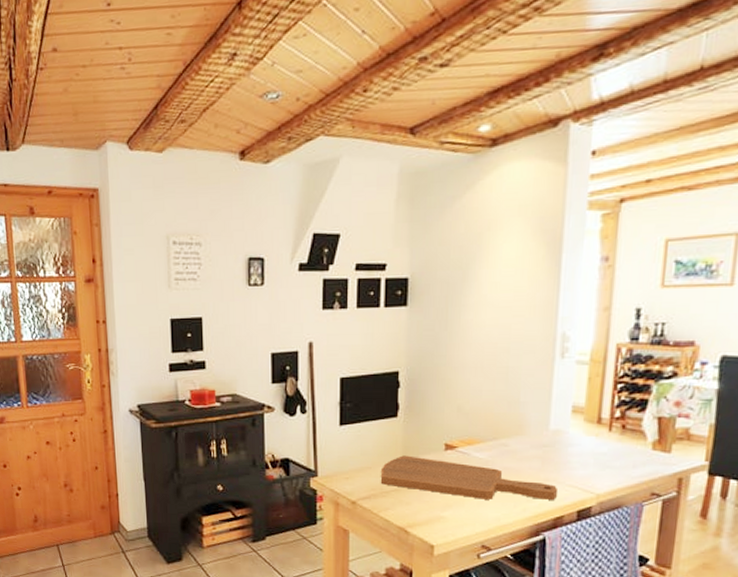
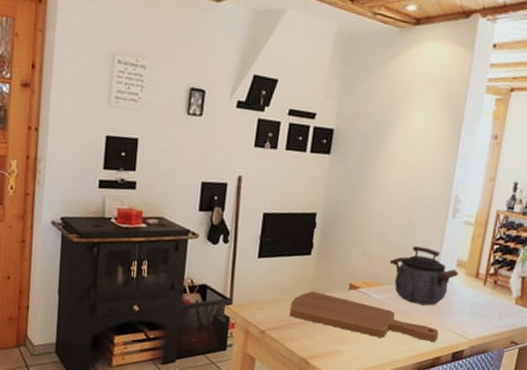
kettle: none [489,395,575,460] -> present [389,246,459,306]

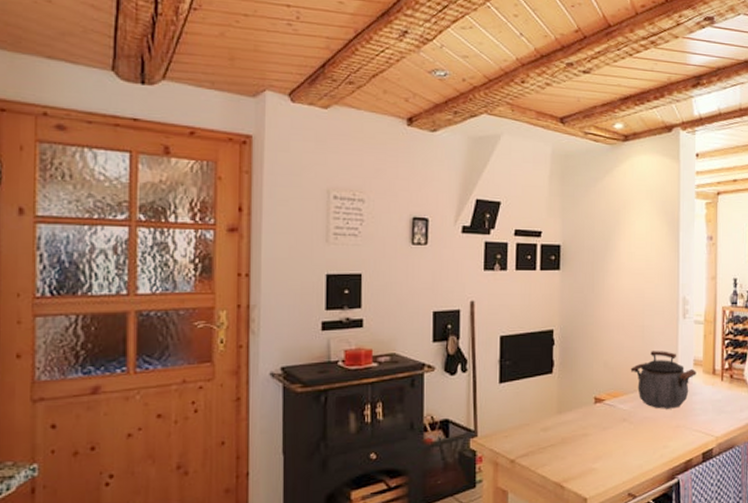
cutting board: present [289,291,439,342] -> none [537,410,687,449]

